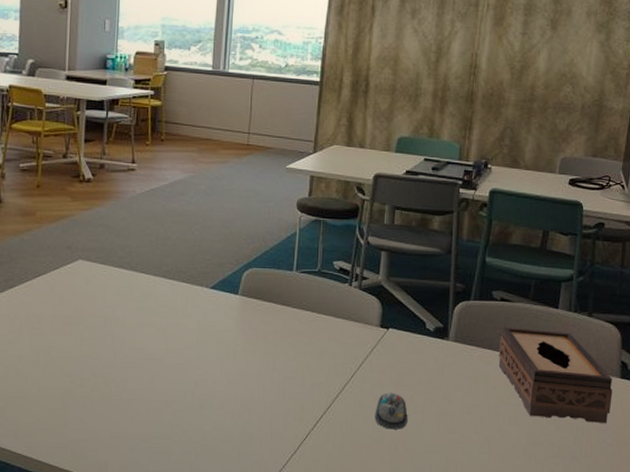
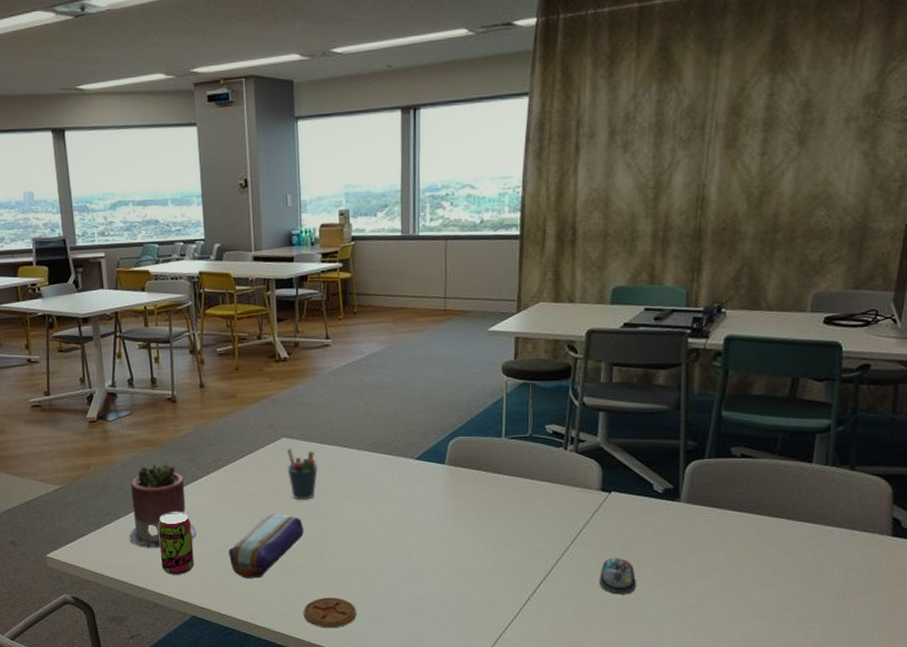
pencil case: none [10,338,93,408] -> present [229,513,304,578]
pen holder: none [81,270,114,325] -> present [286,448,319,500]
coaster: none [84,429,140,463] -> present [303,597,357,628]
tissue box: present [498,327,613,424] -> none [740,485,882,586]

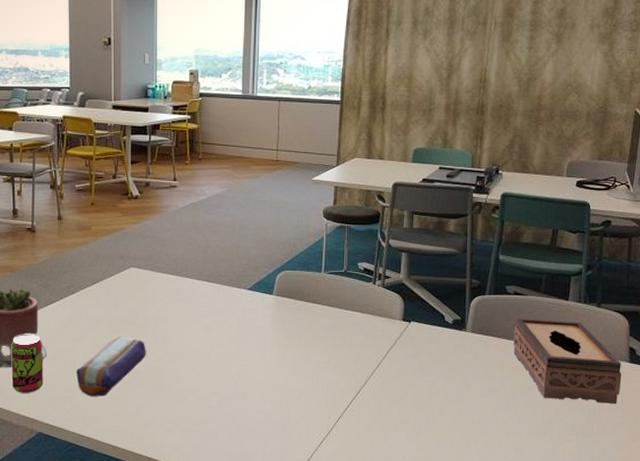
pen holder: present [286,448,319,500] -> none [134,277,162,324]
coaster: present [303,597,357,628] -> none [142,415,191,443]
computer mouse: present [599,557,636,595] -> none [400,379,430,412]
tissue box: none [740,485,882,586] -> present [513,318,622,405]

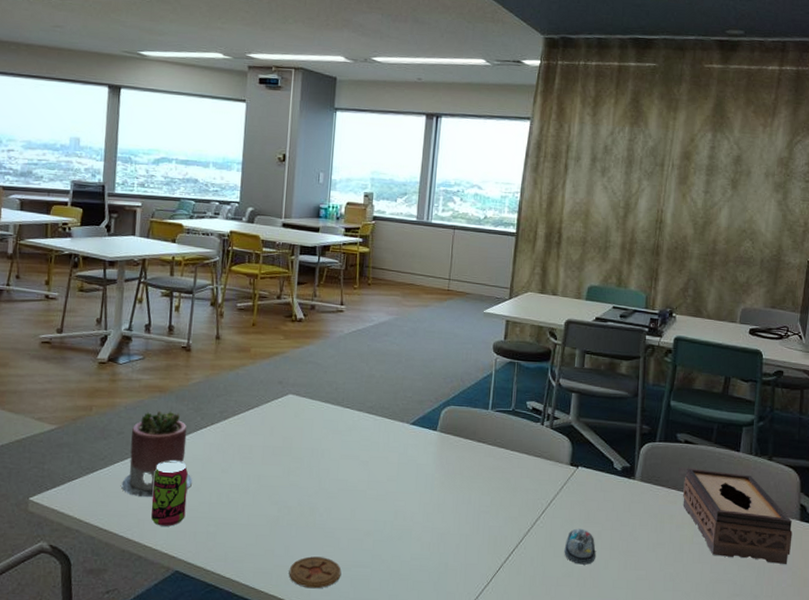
pencil case: present [76,336,146,397] -> none [222,468,299,534]
coaster: none [142,415,191,443] -> present [289,556,342,589]
computer mouse: none [400,379,430,412] -> present [564,528,596,565]

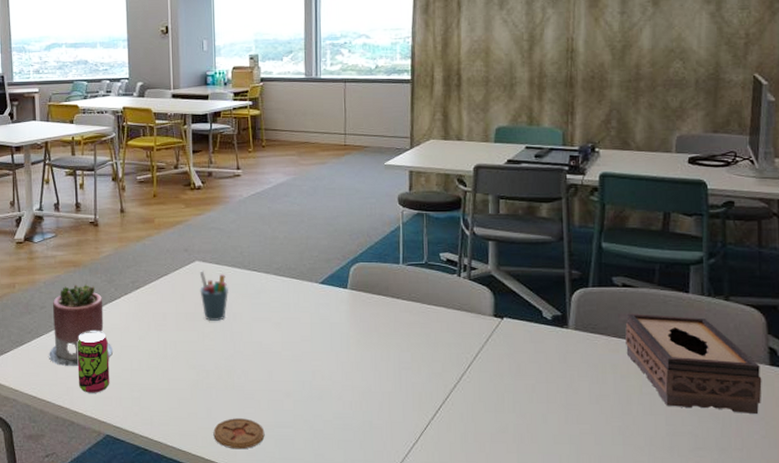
pen holder: none [290,404,321,456] -> present [199,270,229,321]
computer mouse: present [564,528,596,565] -> none [496,382,531,420]

